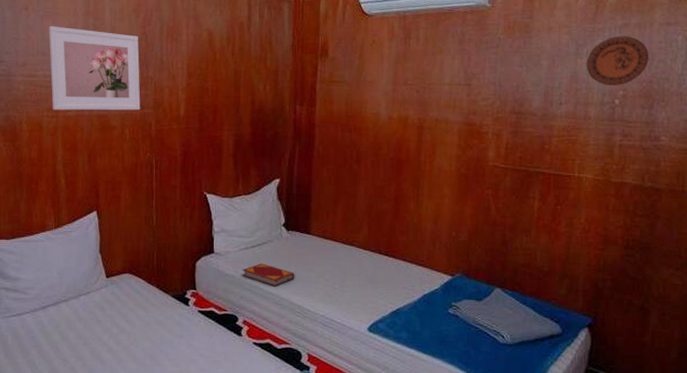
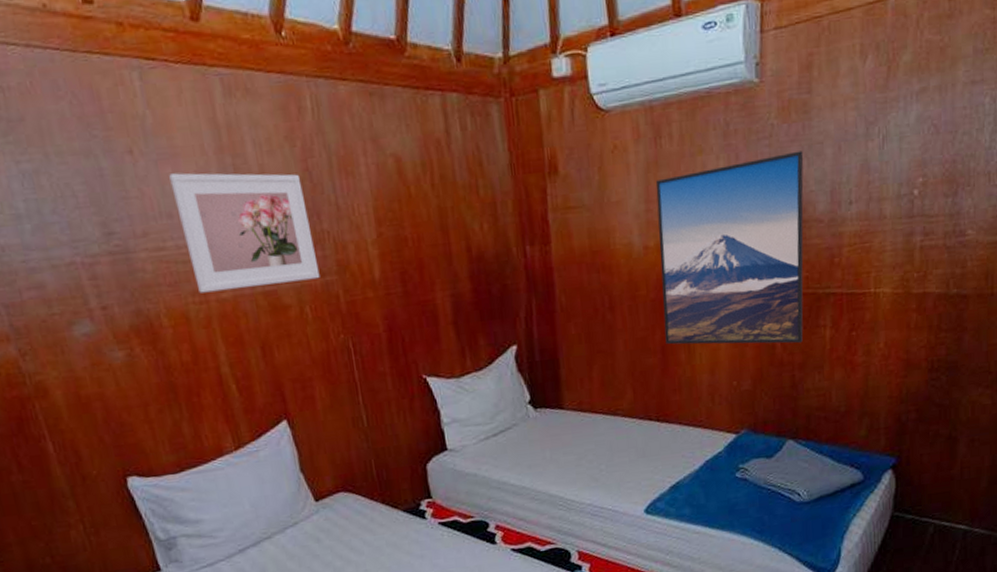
hardback book: present [242,263,295,287] -> none [485,453,551,480]
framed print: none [399,60,523,209] -> present [655,150,804,345]
decorative plate: present [586,36,649,86] -> none [878,104,951,173]

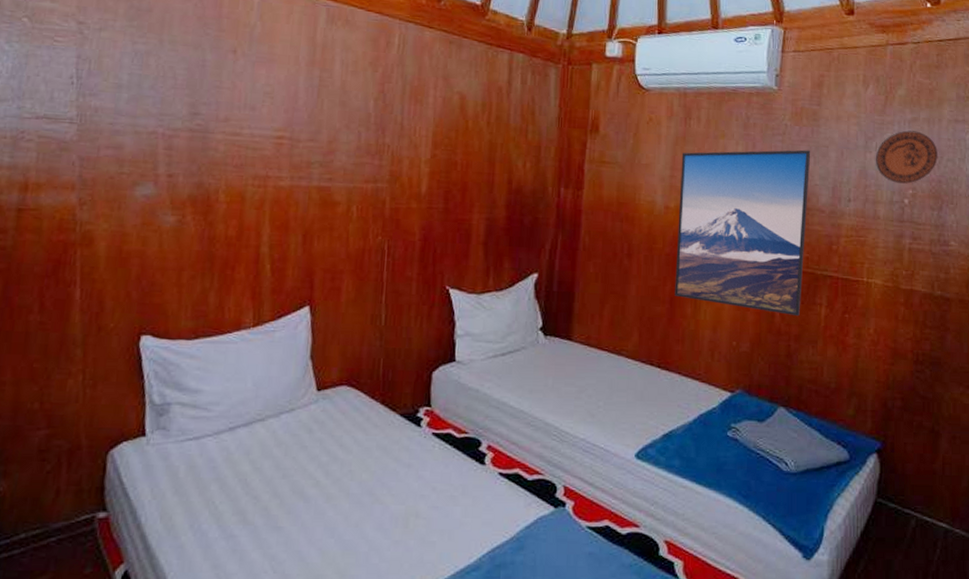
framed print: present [169,173,320,294] -> none [259,75,375,184]
decorative plate: none [878,104,951,173] -> present [875,130,938,184]

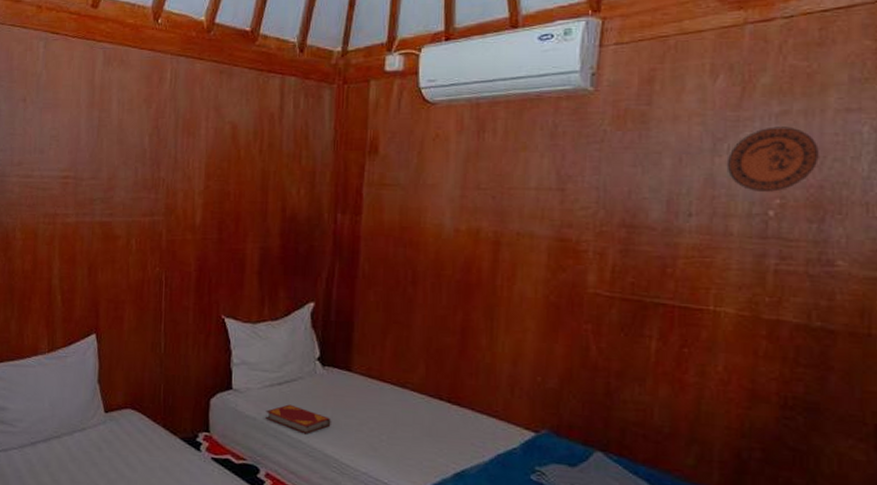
hardback book: none [488,375,552,404] -> present [265,404,331,434]
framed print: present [675,149,811,317] -> none [467,158,638,350]

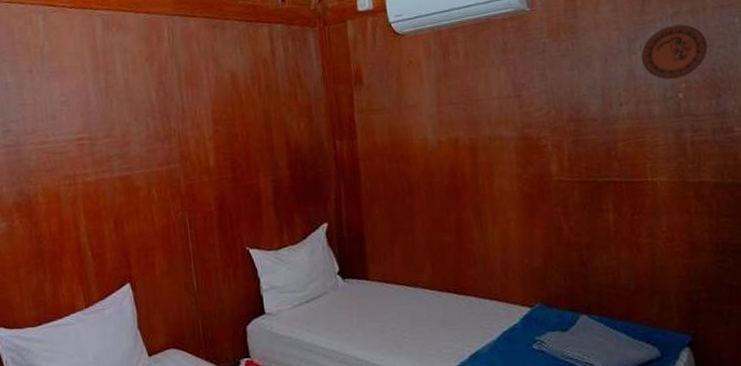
hardback book: present [265,404,331,434] -> none [299,318,358,344]

